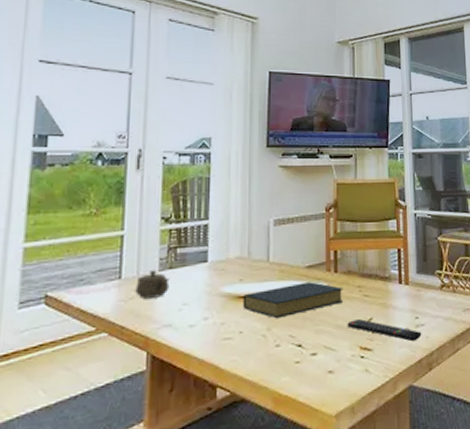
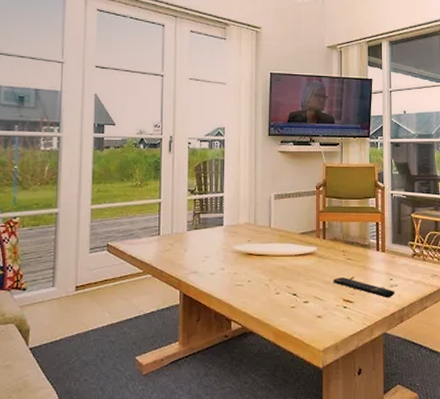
teapot: present [135,270,170,299] -> none [170,230,195,251]
hardback book: present [242,282,344,319] -> none [250,245,330,273]

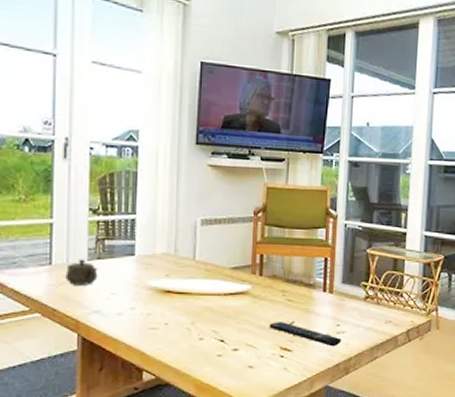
teapot: none [170,230,195,251] -> present [65,259,98,285]

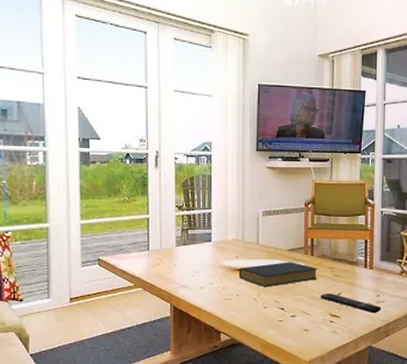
teapot: present [65,259,98,285] -> none [160,245,184,266]
hardback book: none [168,283,268,315] -> present [238,262,318,288]

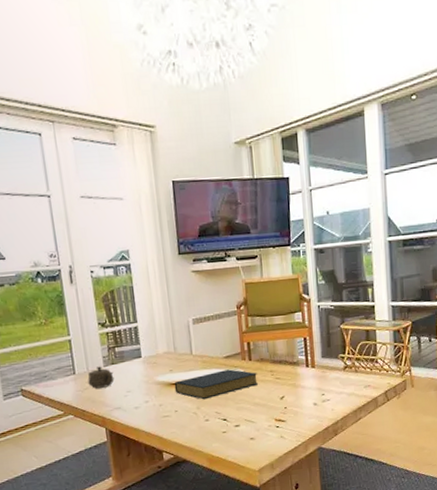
teapot: none [160,245,184,266] -> present [87,366,115,389]
remote control: present [320,293,382,314] -> none [263,397,328,414]

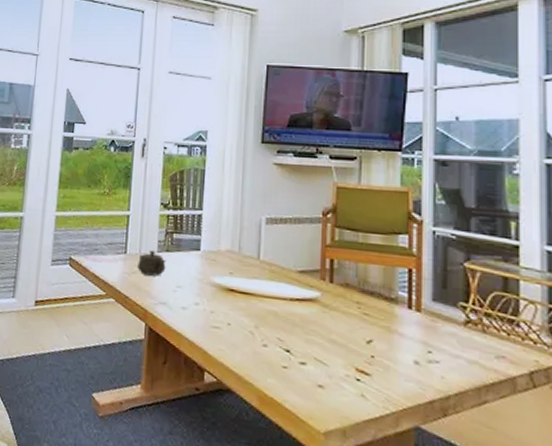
hardback book: present [174,369,259,400] -> none [231,286,340,319]

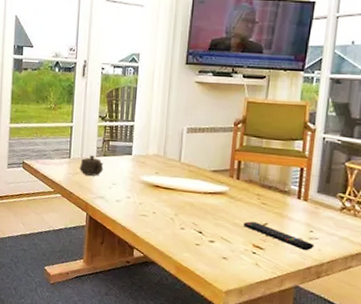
remote control: none [342,337,435,379] -> present [243,221,315,251]

